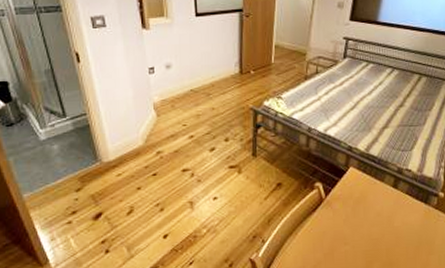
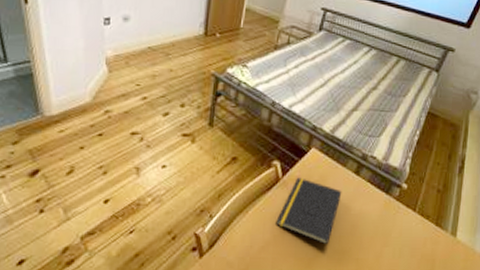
notepad: none [324,196,383,259] -> present [276,177,342,245]

